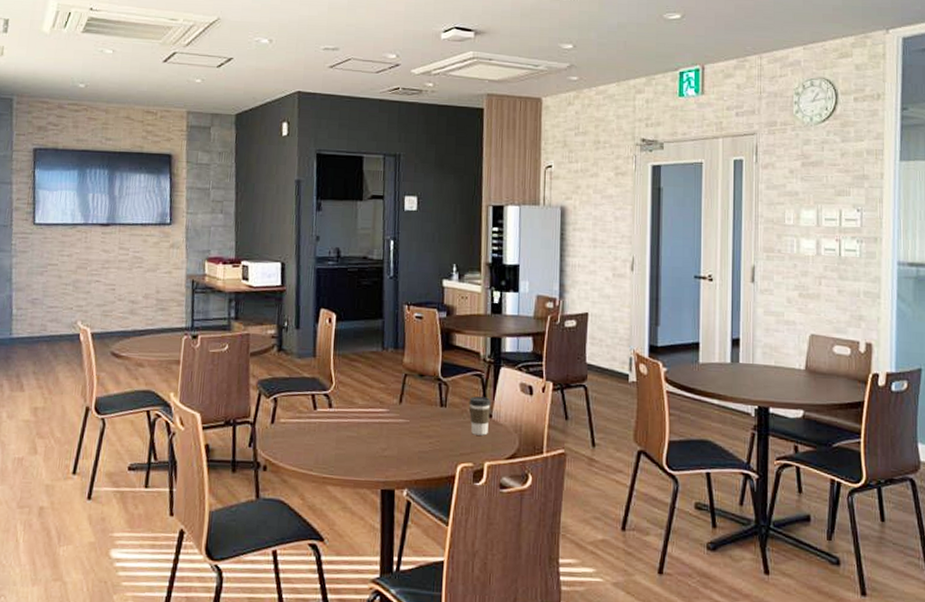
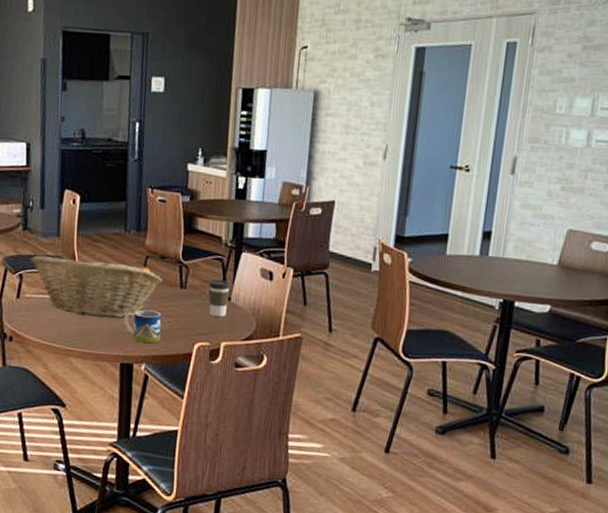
fruit basket: none [285,376,422,441] -> present [30,255,163,318]
mug: none [383,430,423,467] -> present [123,309,162,344]

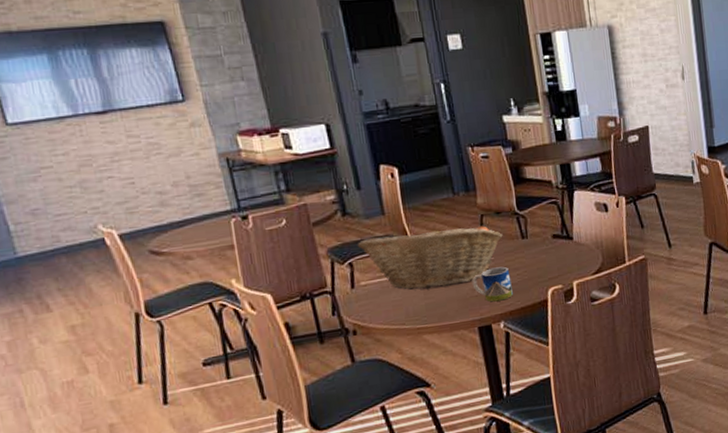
coffee cup: present [208,280,230,317] -> none [548,221,572,259]

